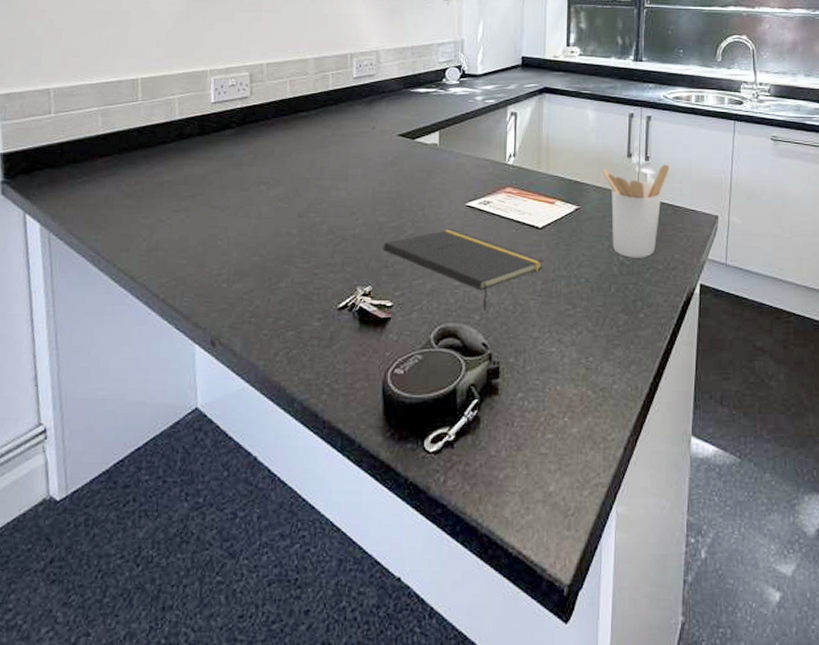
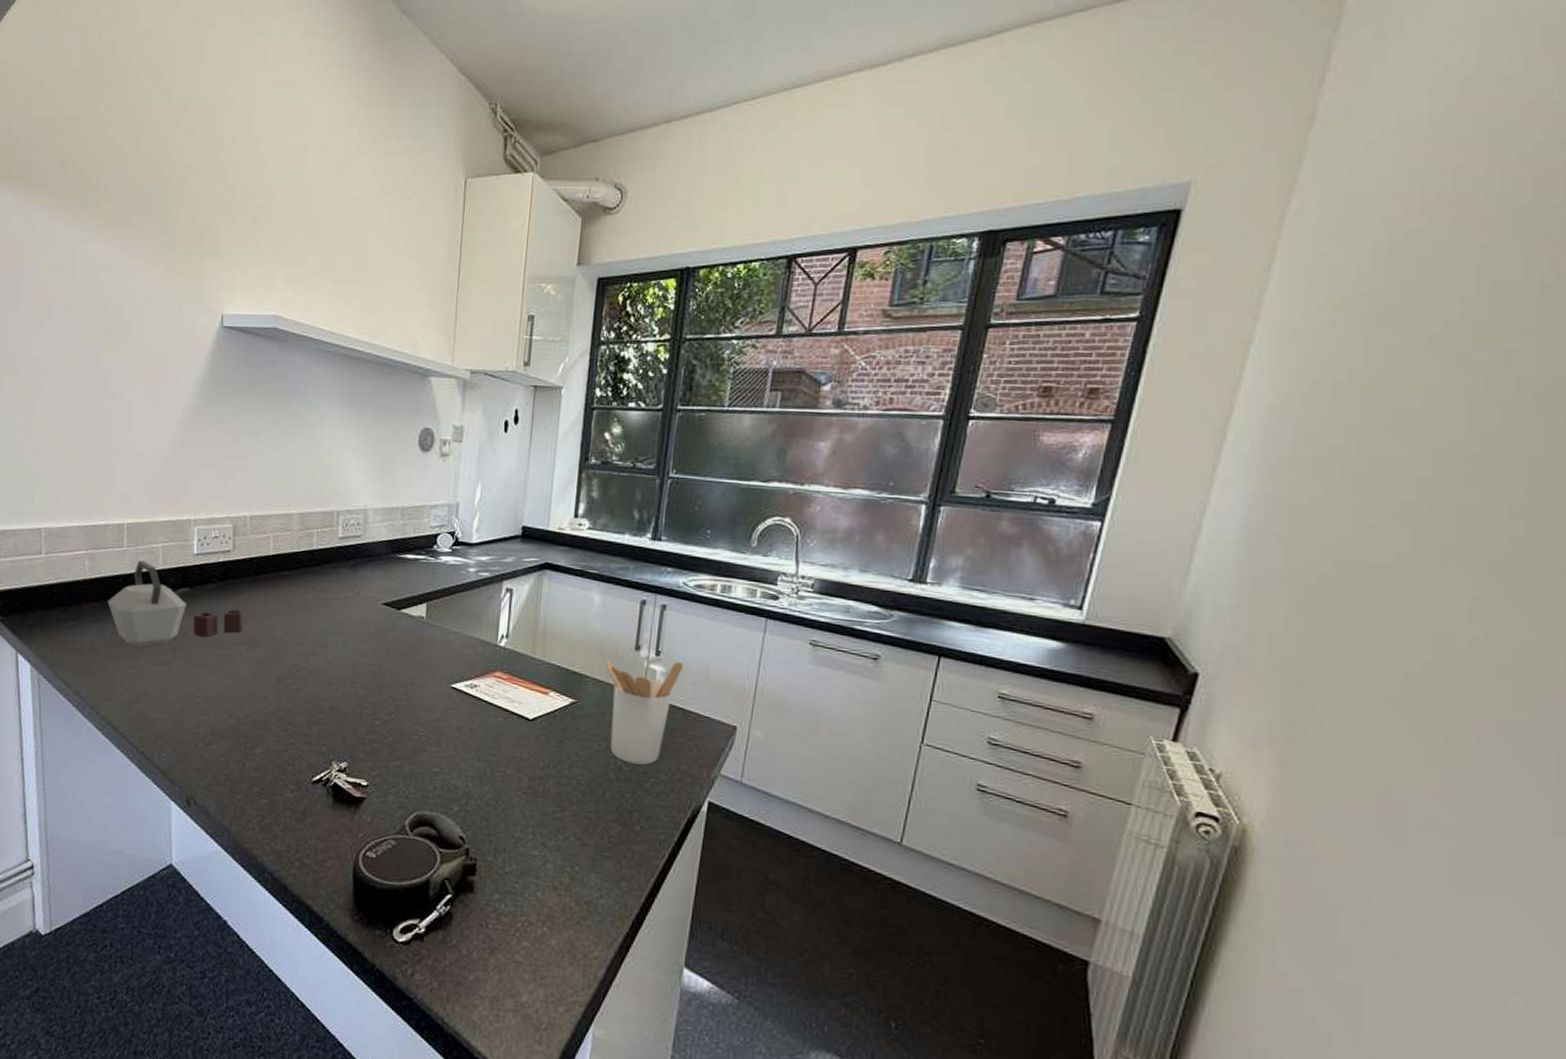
kettle: none [123,112,264,196] -> present [108,560,244,647]
notepad: present [383,229,543,312] -> none [361,710,532,803]

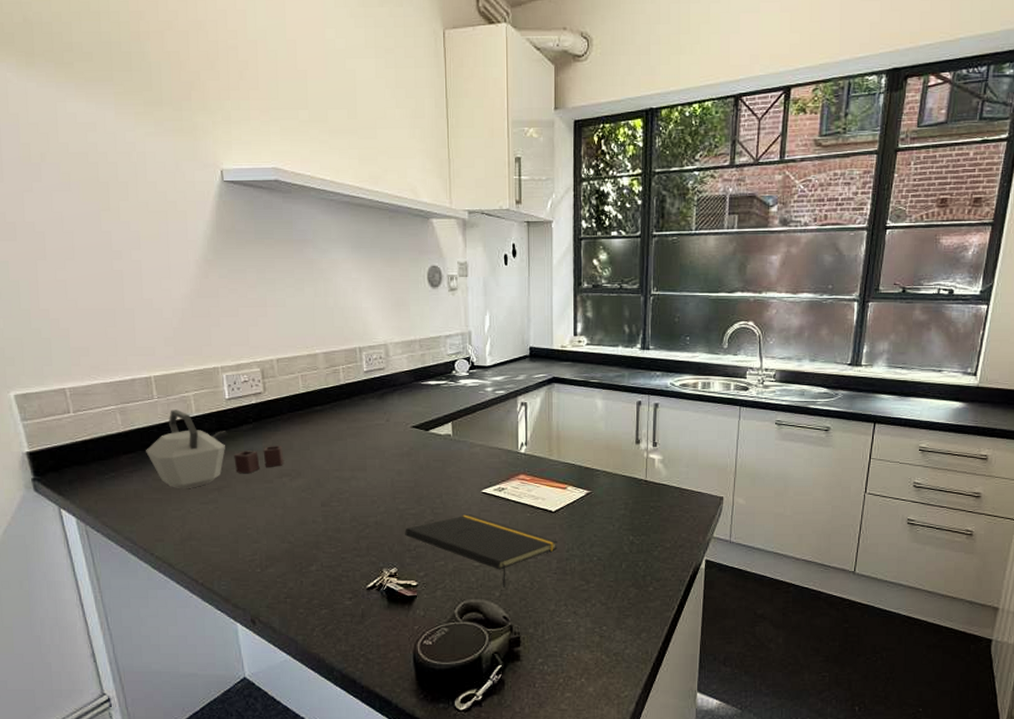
notepad: none [361,710,532,803] -> present [405,514,557,589]
utensil holder: present [605,659,684,765] -> none [611,449,677,537]

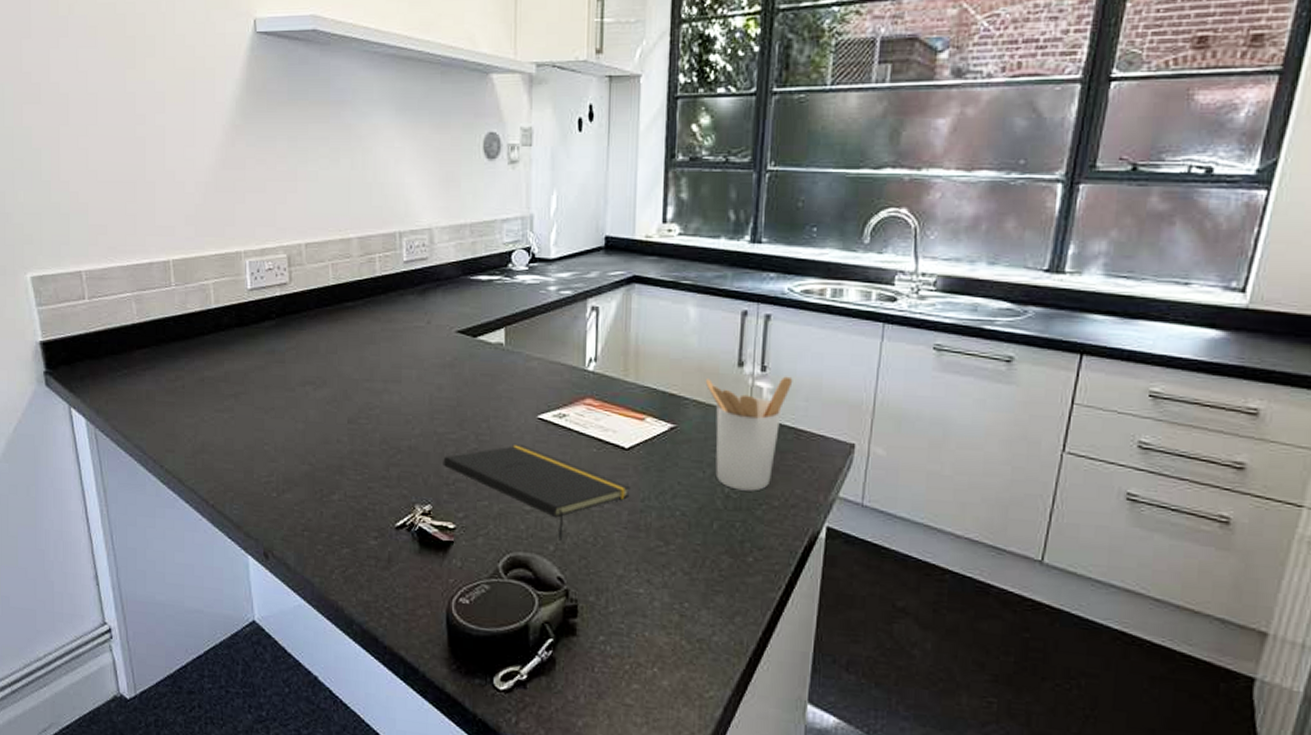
kettle: present [146,410,284,489] -> none [160,300,309,393]
utensil holder: none [611,449,677,537] -> present [705,376,793,491]

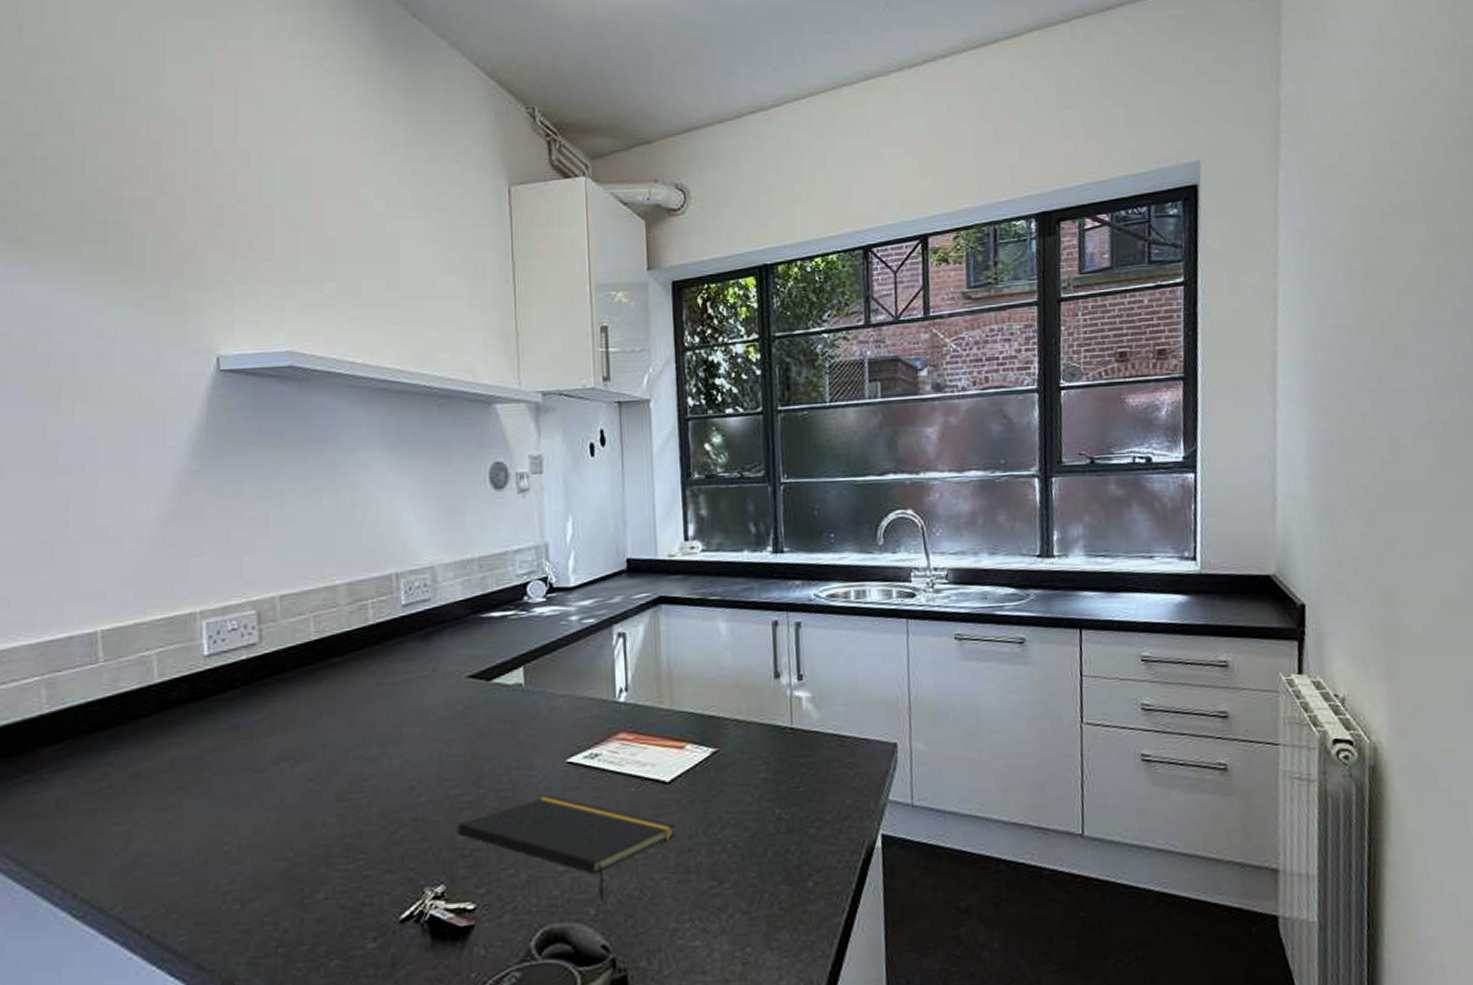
utensil holder: present [705,376,793,491] -> none [743,682,830,810]

